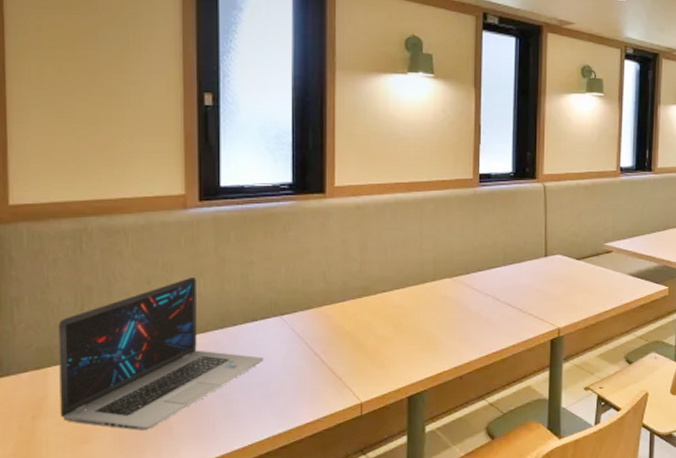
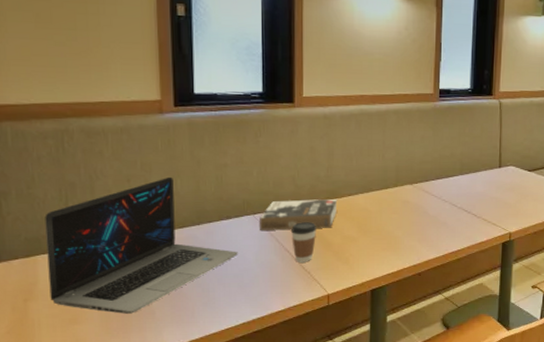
book: none [286,295,372,333] -> present [258,198,338,230]
coffee cup: none [322,322,350,368] -> present [291,222,317,262]

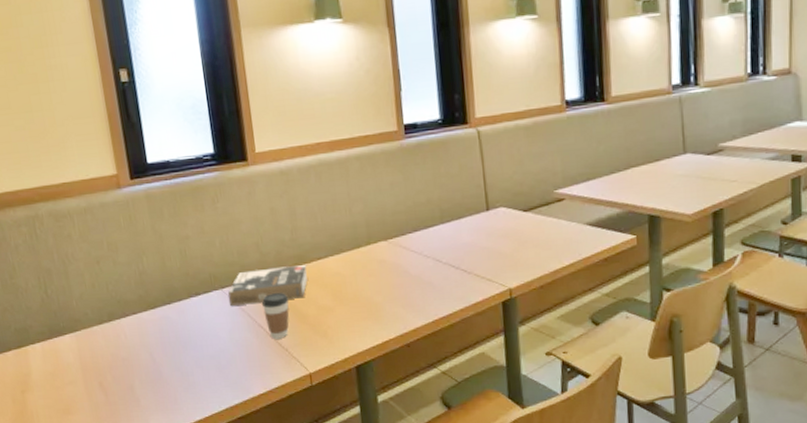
laptop: present [45,176,238,314] -> none [28,254,212,403]

